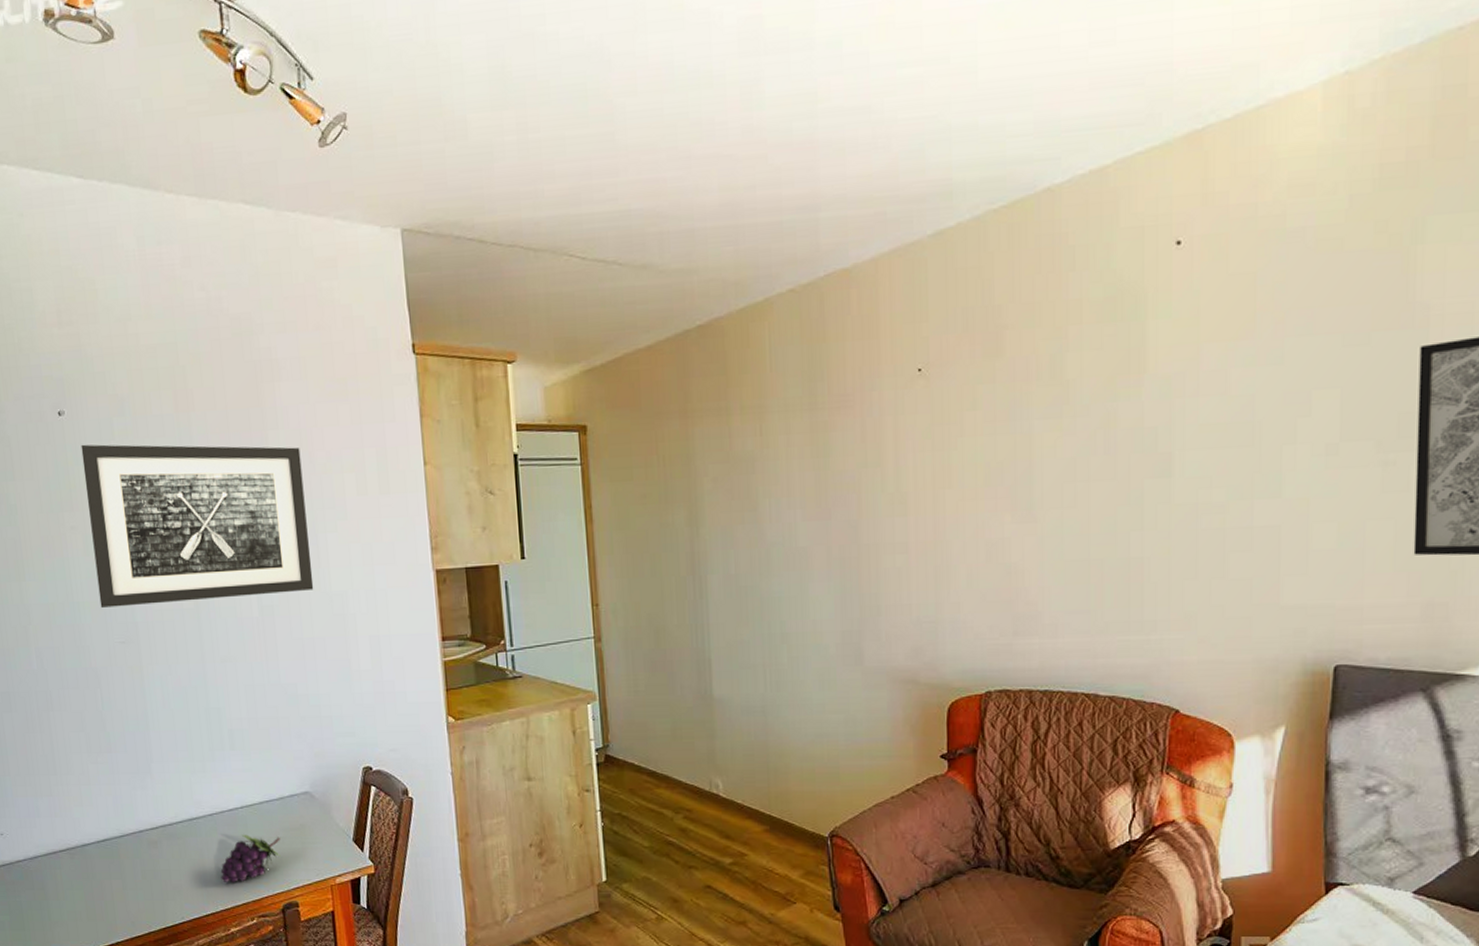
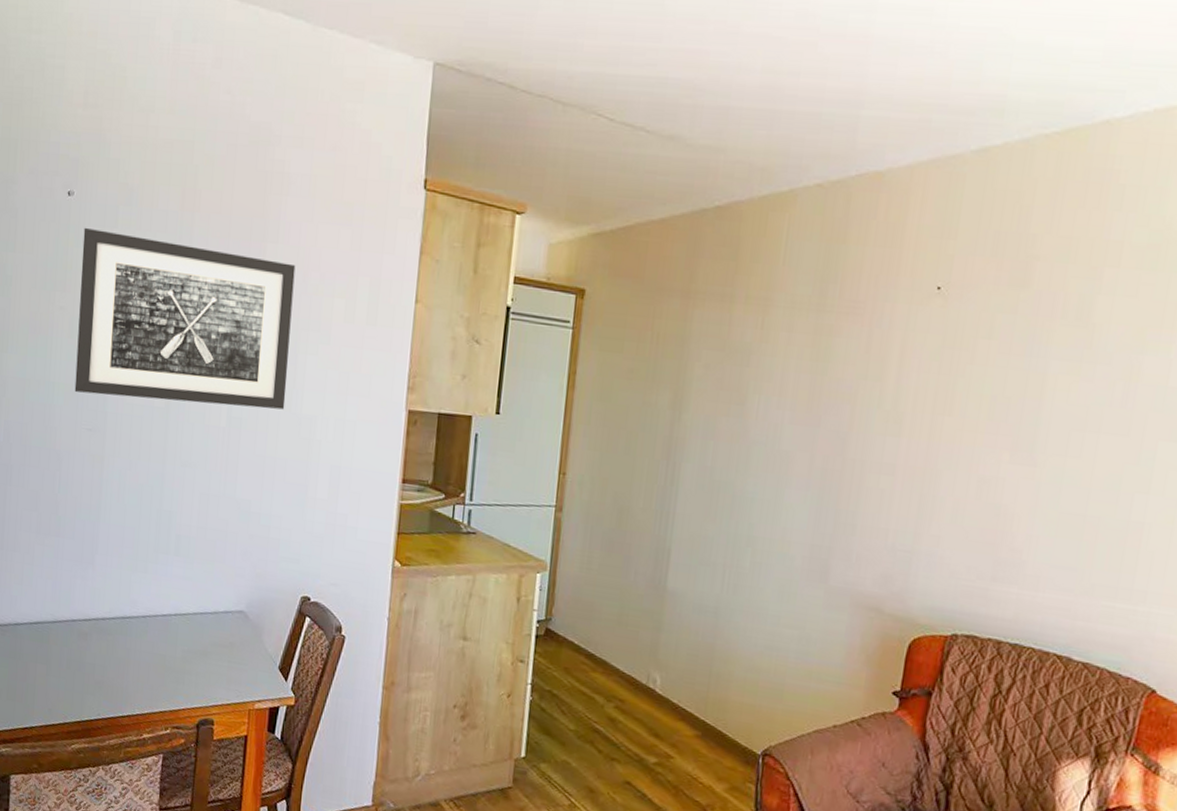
fruit: present [221,834,281,882] -> none [143,642,208,689]

